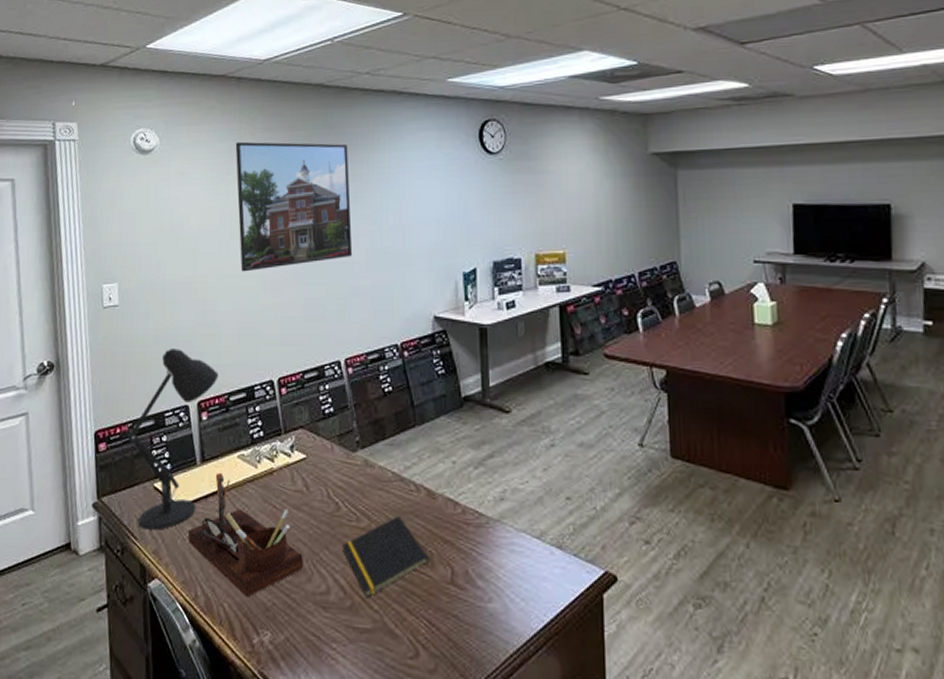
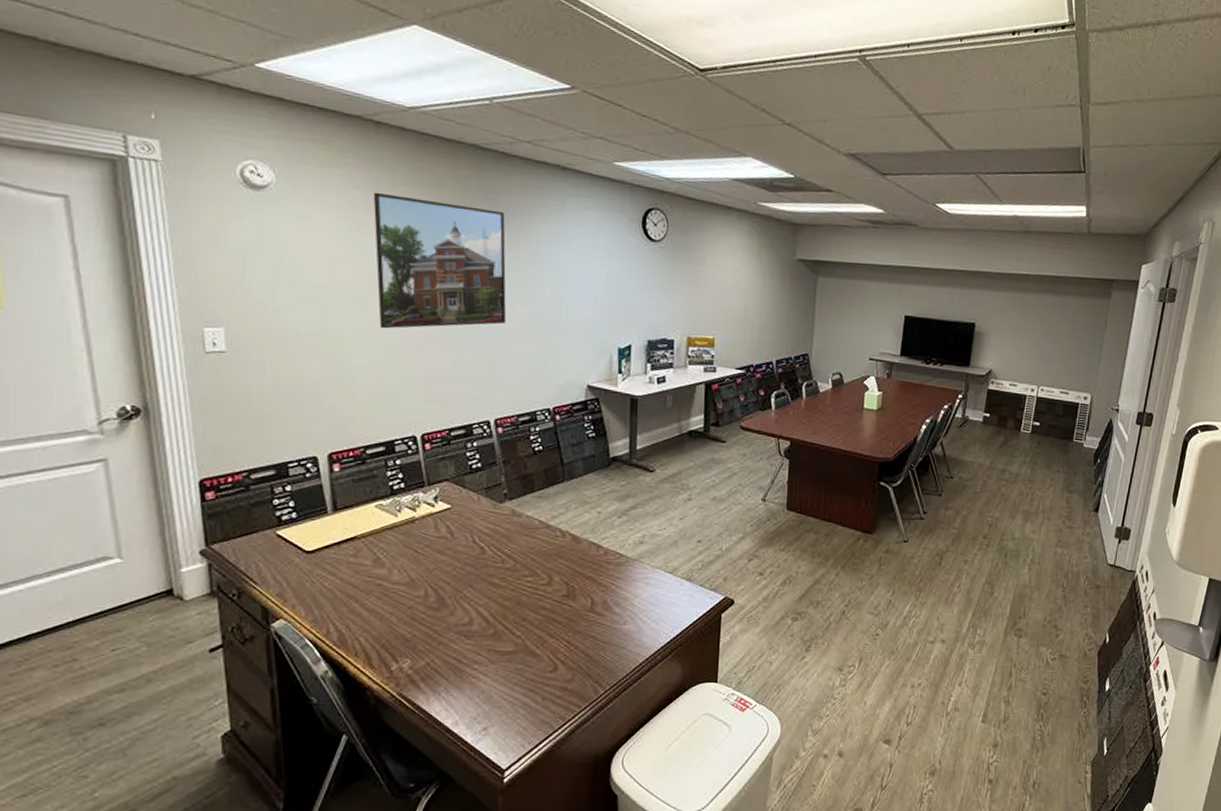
desk lamp: present [126,349,219,530] -> none [241,400,353,575]
desk organizer: present [188,472,303,598] -> none [319,520,446,631]
notepad: present [342,516,429,597] -> none [487,557,572,626]

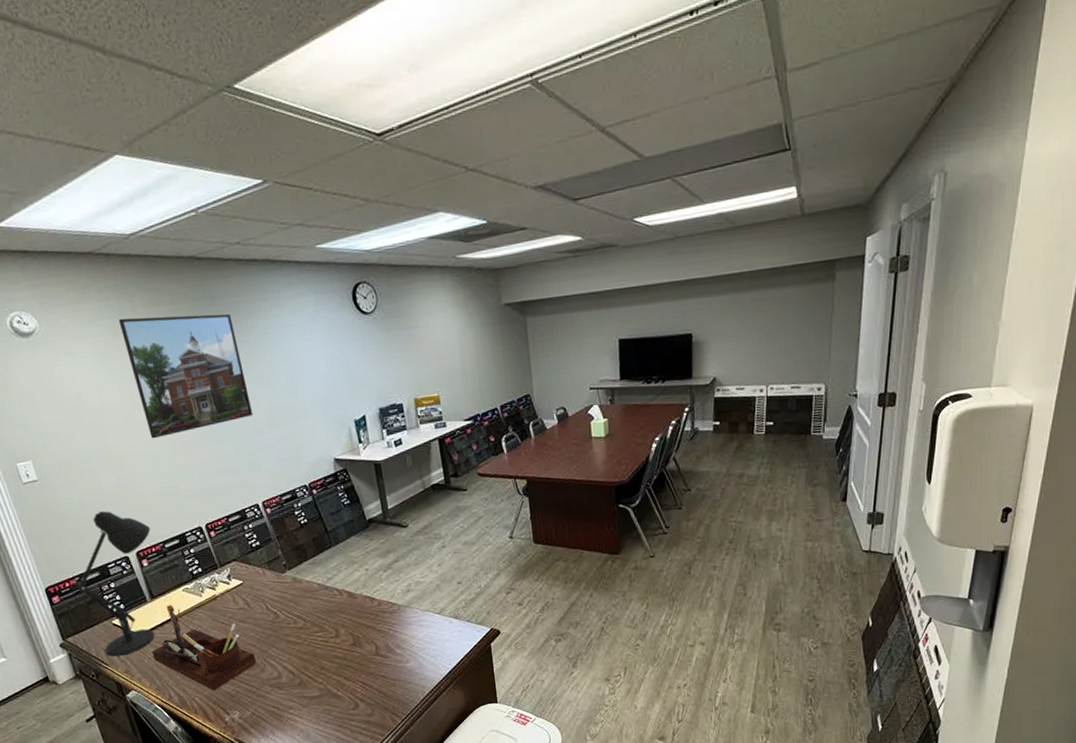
desk lamp: none [241,400,353,575] -> present [76,511,155,657]
desk organizer: none [319,520,446,631] -> present [152,604,256,691]

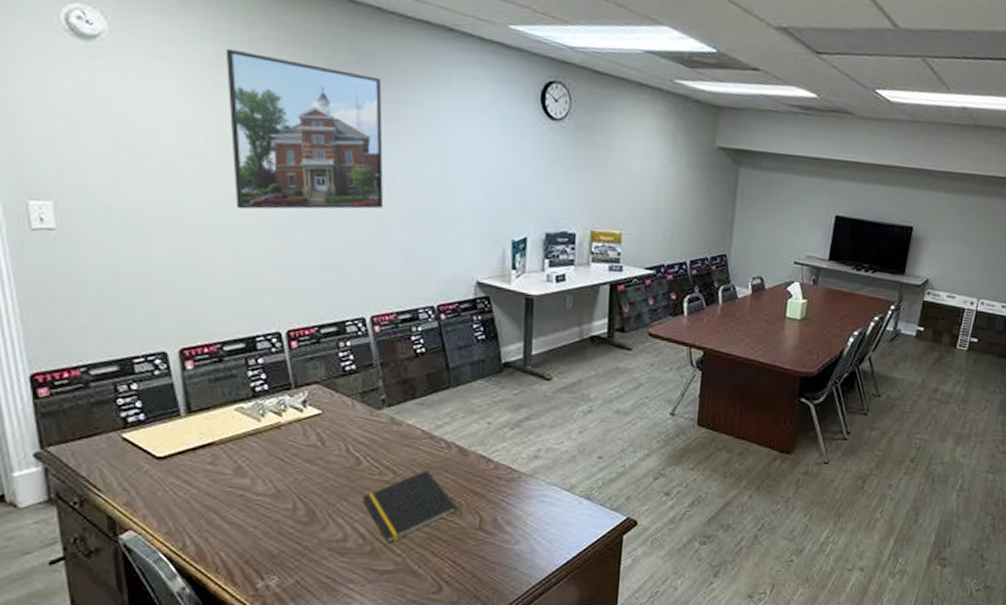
desk lamp: present [76,511,155,657] -> none [79,287,207,482]
desk organizer: present [152,604,256,691] -> none [172,424,317,546]
notepad: none [285,614,357,675] -> present [363,470,458,543]

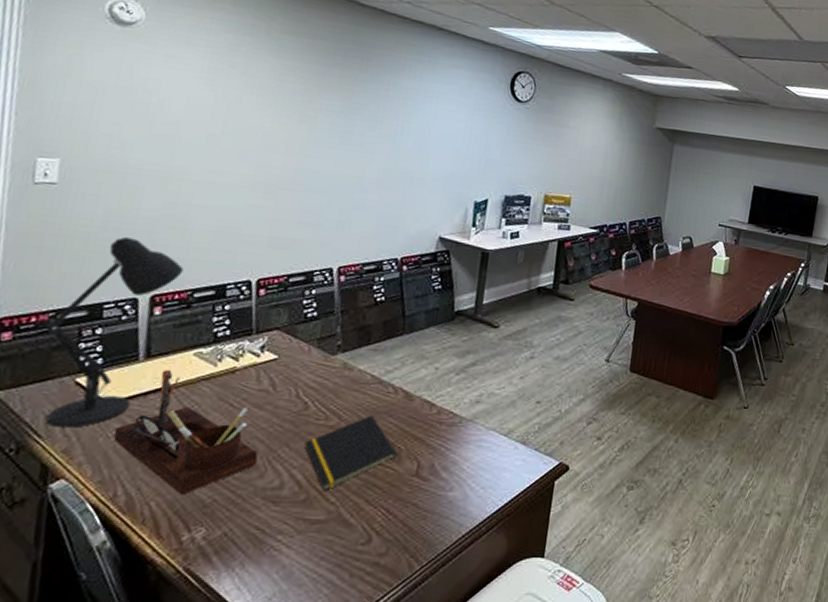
desk lamp: none [79,287,207,482] -> present [45,237,184,428]
desk organizer: none [172,424,317,546] -> present [114,369,258,495]
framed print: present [225,48,384,210] -> none [230,37,376,172]

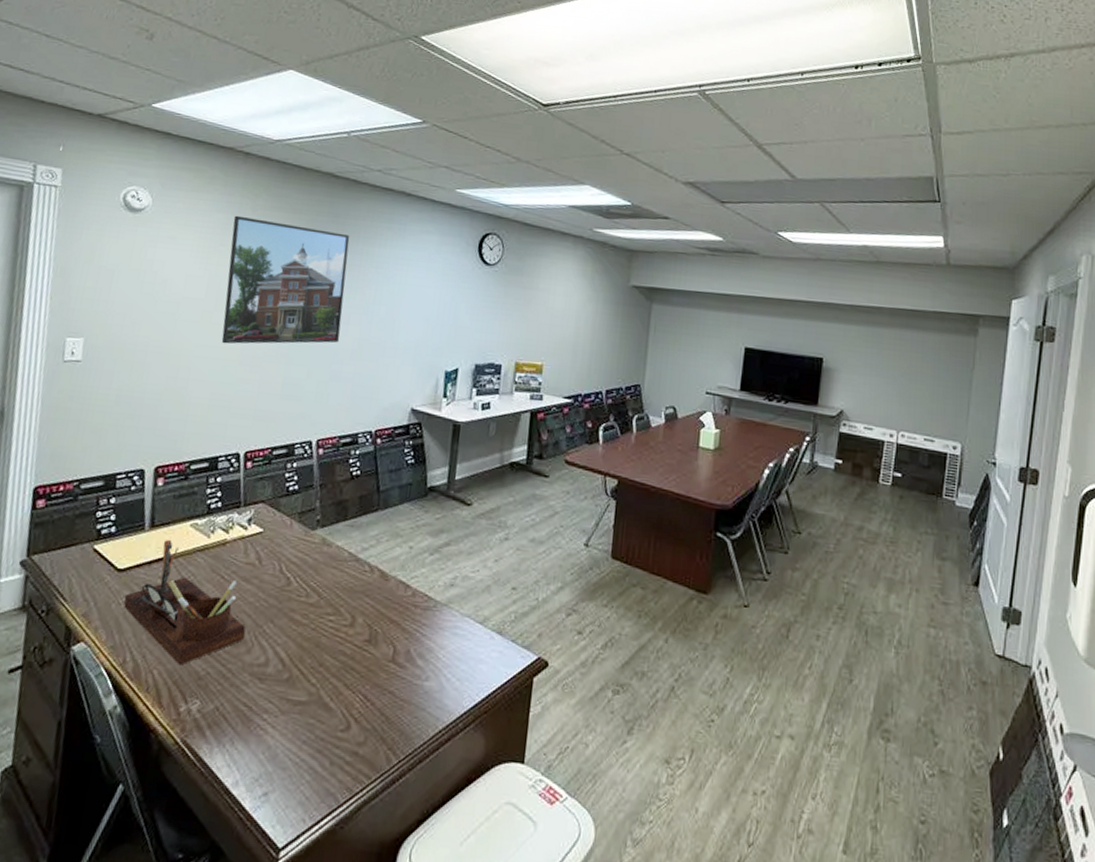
desk lamp: present [45,237,184,428] -> none [70,411,182,593]
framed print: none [230,37,376,172] -> present [221,215,350,344]
notepad: present [305,415,397,491] -> none [287,594,374,671]

